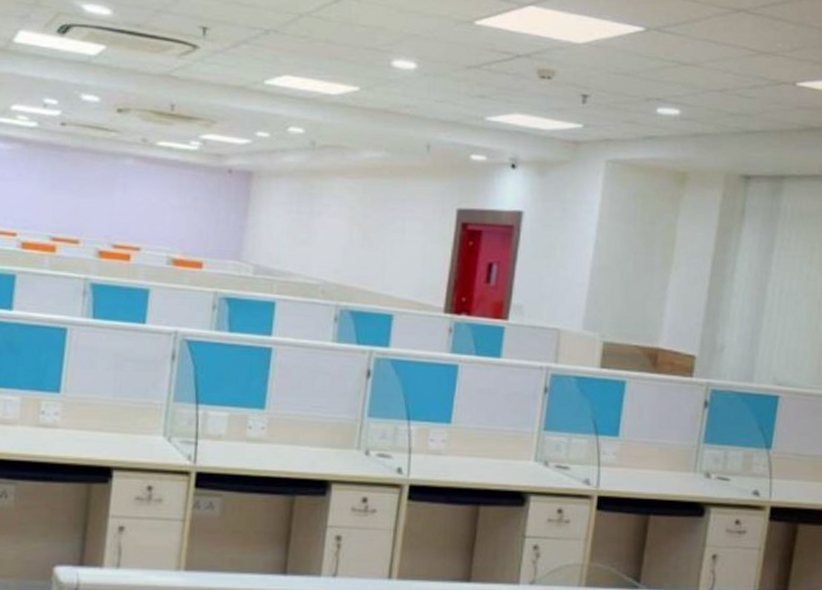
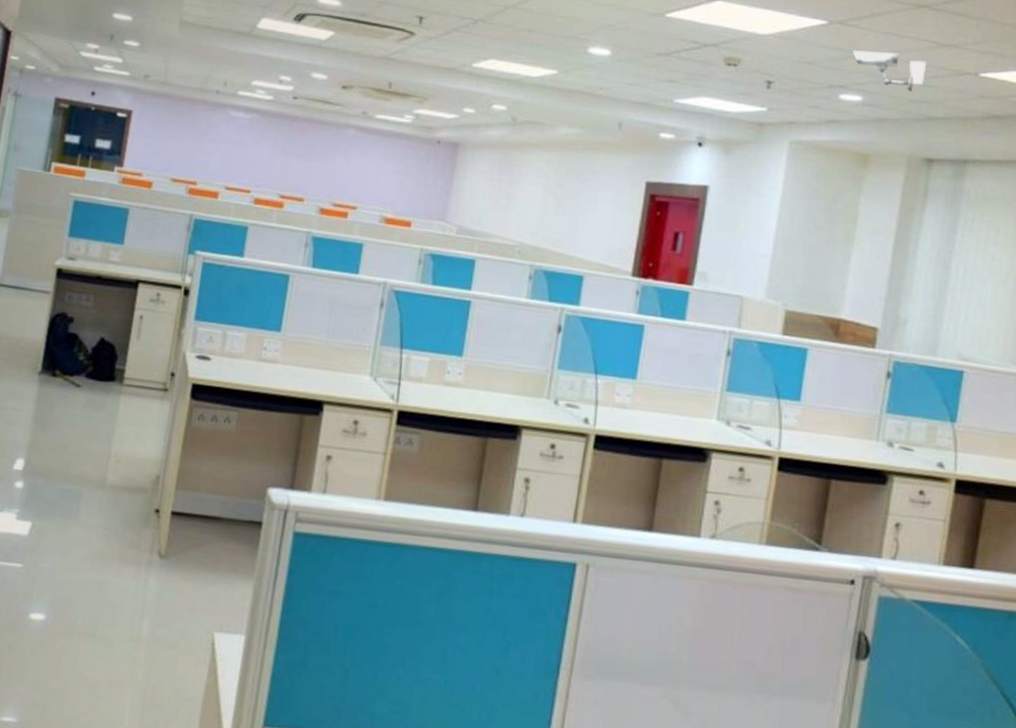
security camera: none [671,59,745,104] -> present [853,50,927,92]

